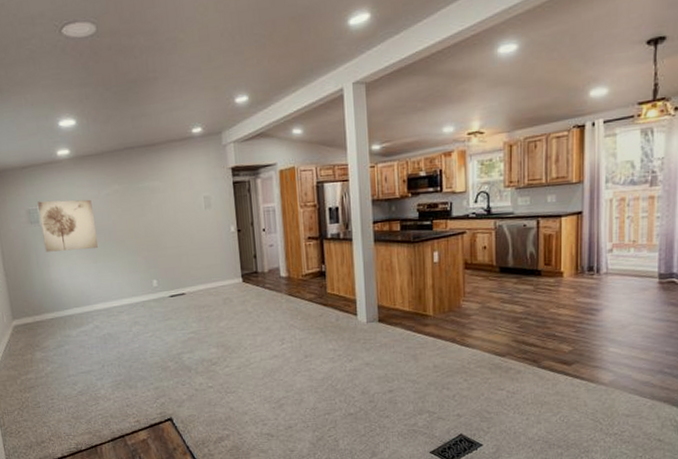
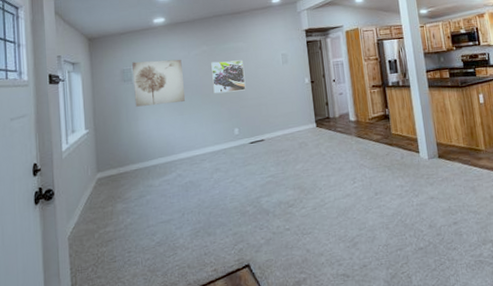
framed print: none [124,202,164,241] -> present [211,60,246,94]

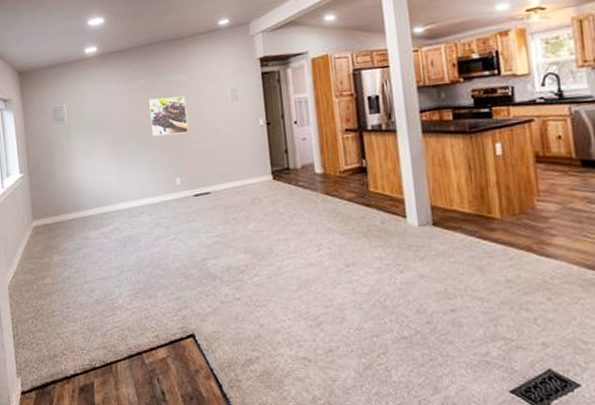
wall art: present [132,59,185,107] -> none [64,95,121,150]

